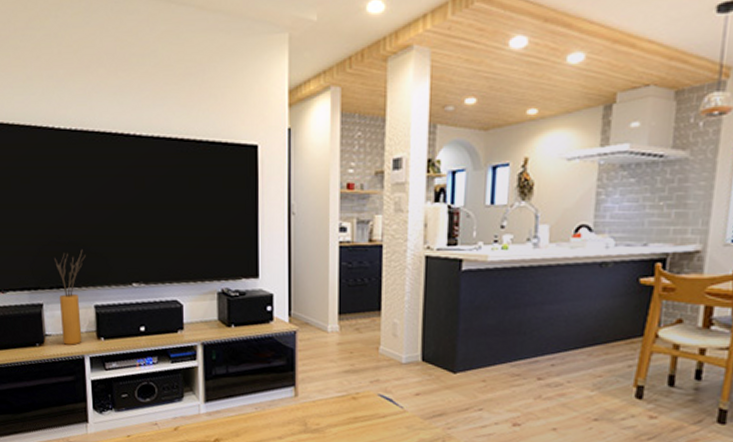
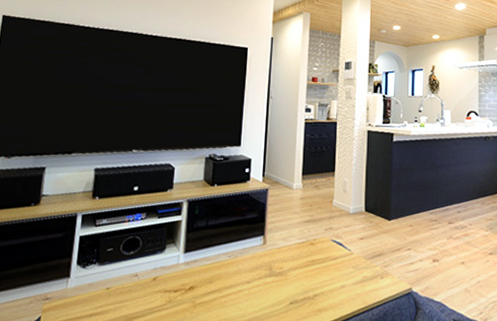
vase: present [55,249,86,345] -> none [58,121,94,204]

